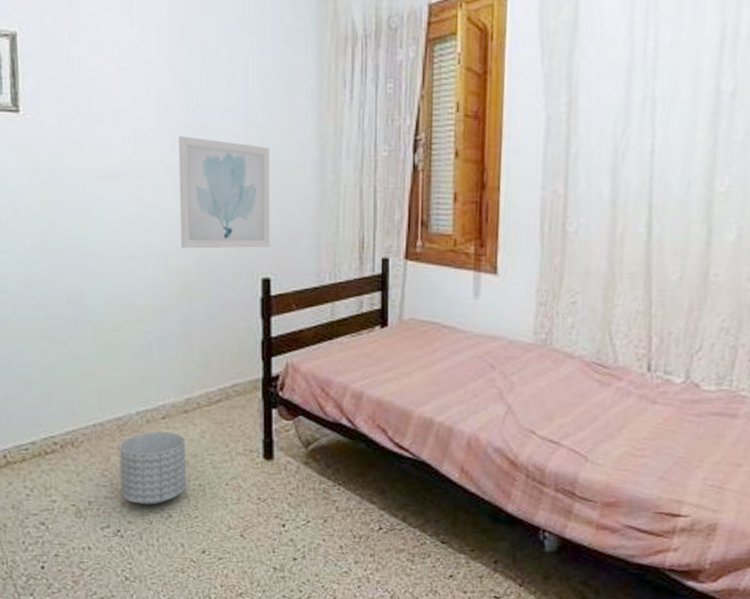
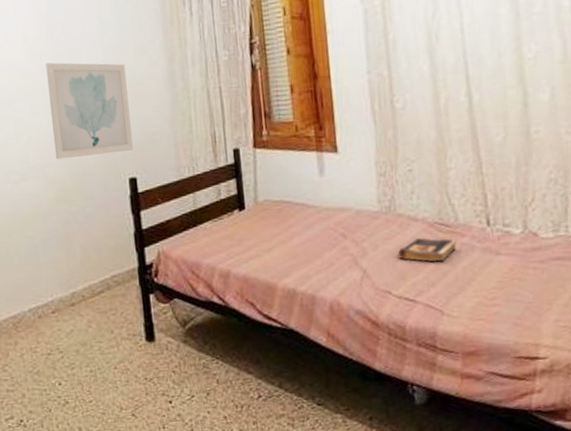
planter: present [119,431,187,505] -> none [16,324,80,395]
book: none [547,376,612,405] -> present [398,237,456,262]

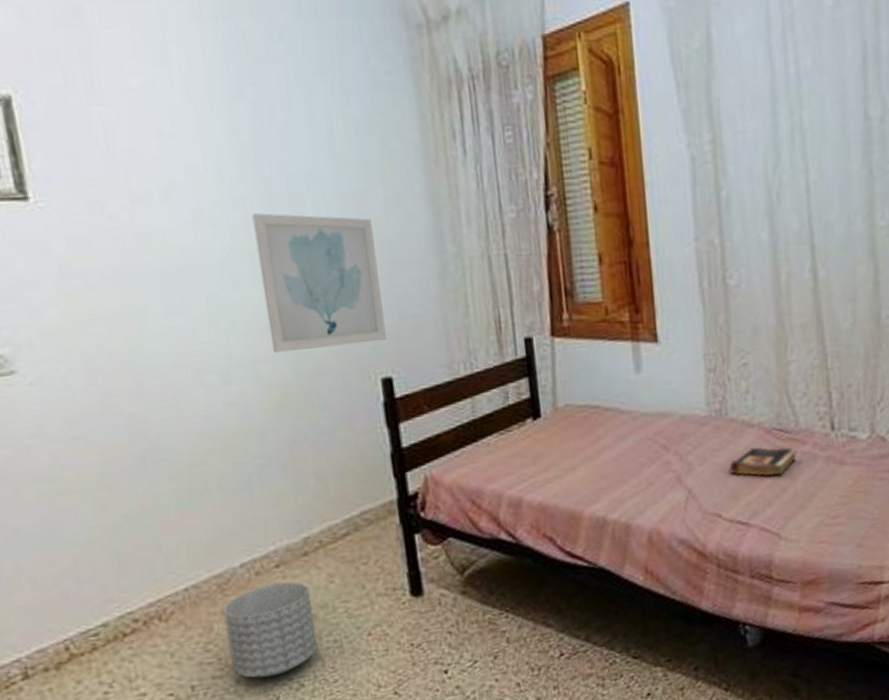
planter: none [16,324,80,395] -> present [222,581,319,678]

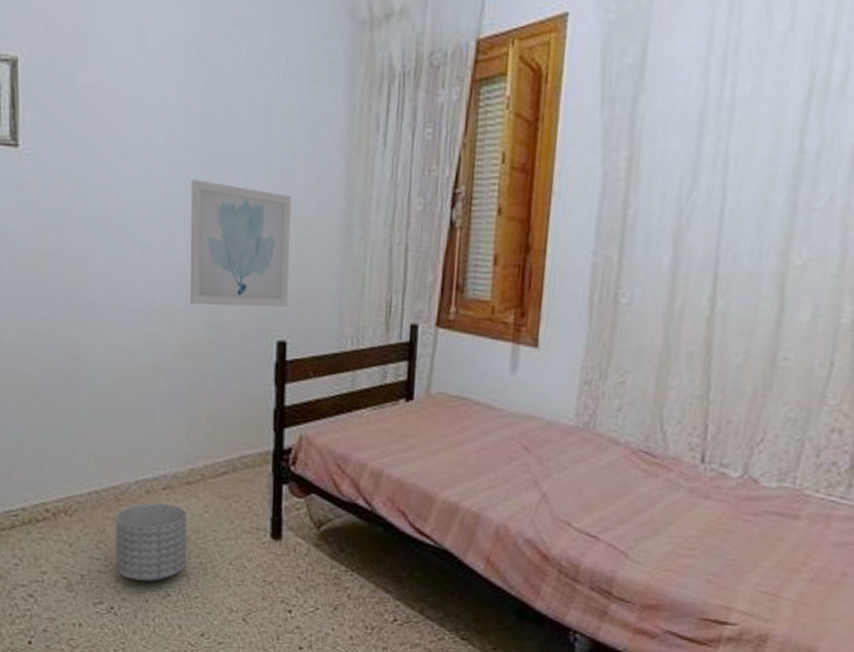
book: present [729,446,796,477] -> none [587,464,660,497]

